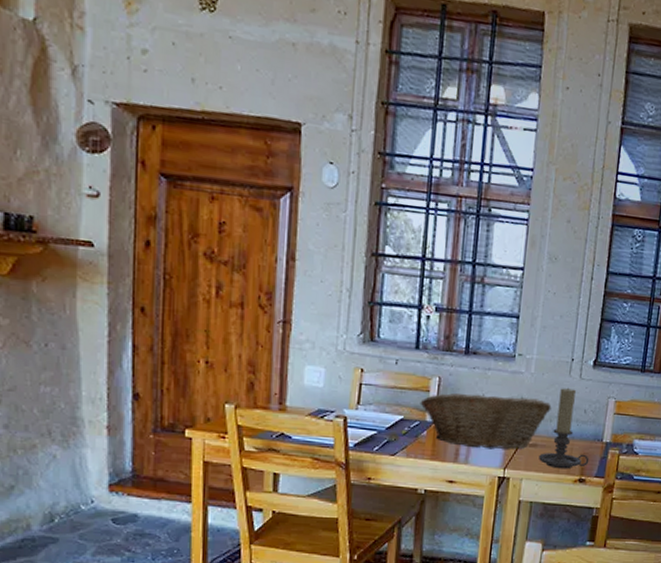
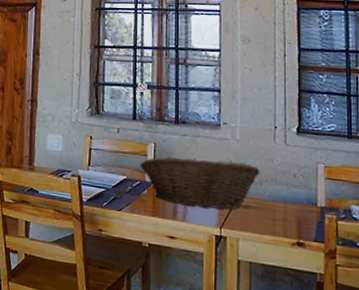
candle holder: present [539,387,590,469] -> none [253,152,306,232]

